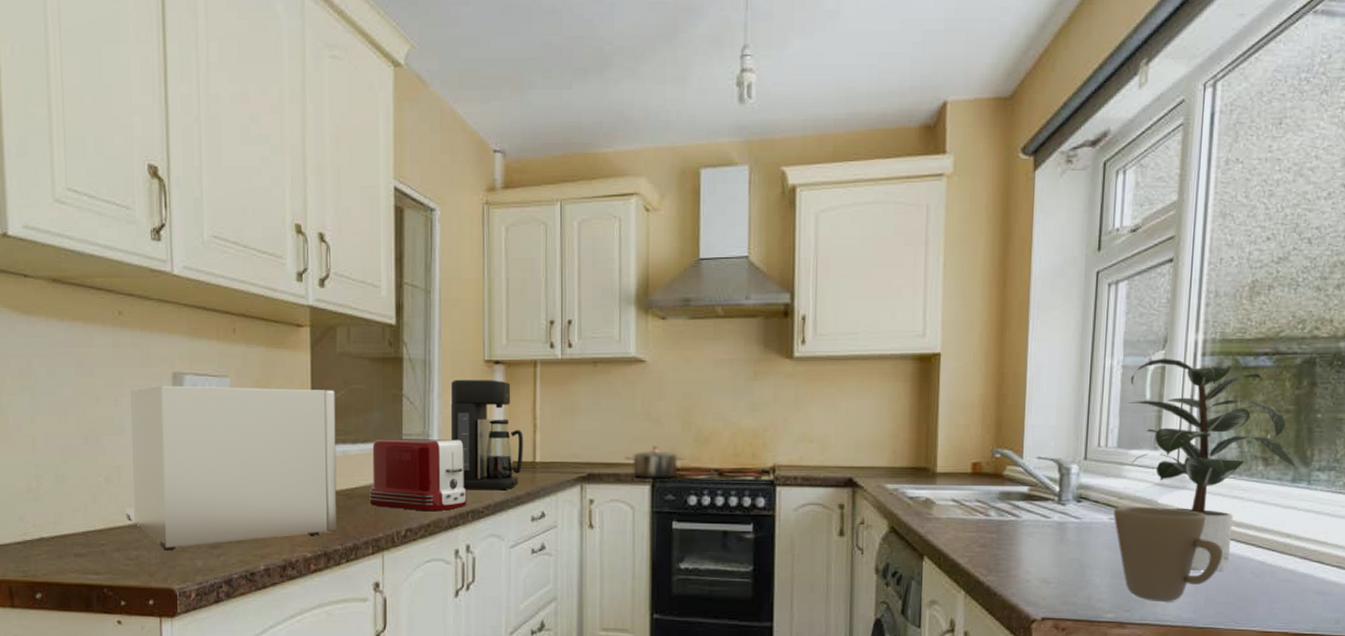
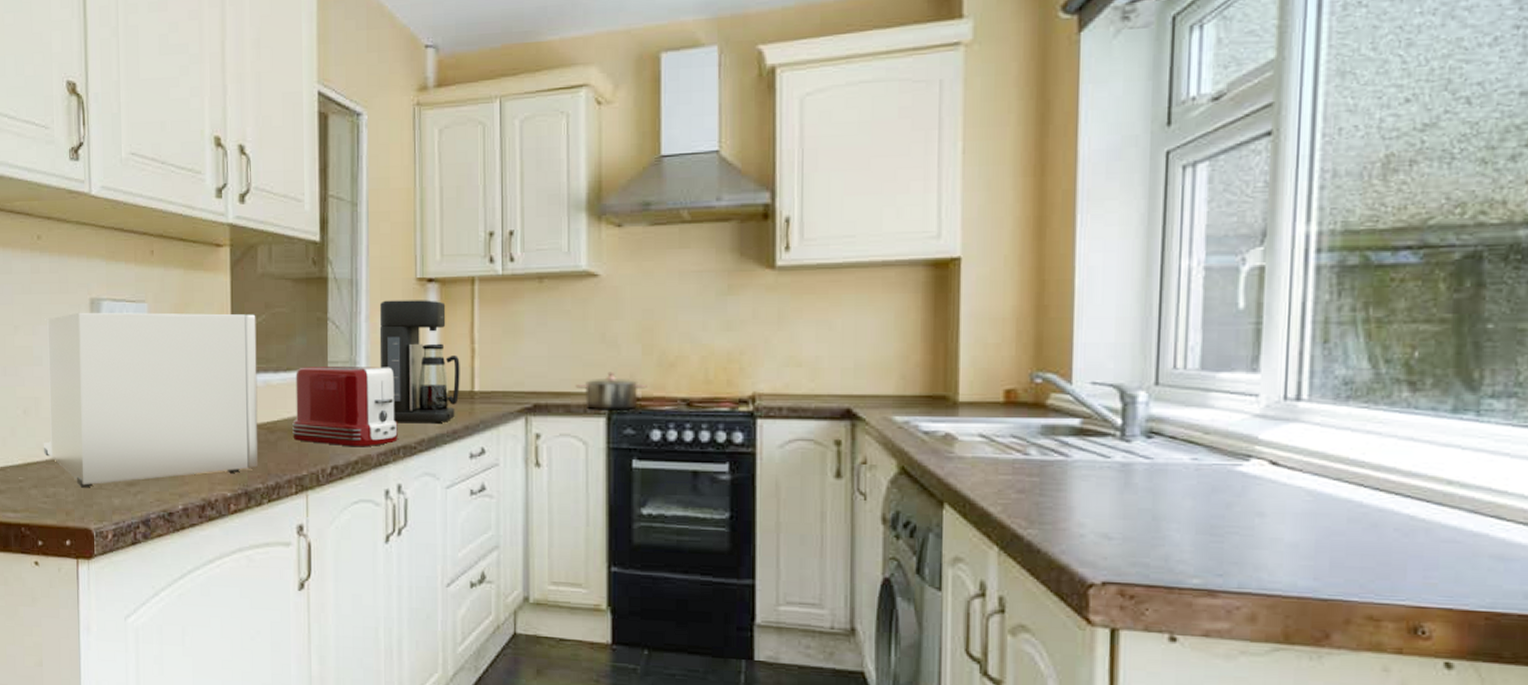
mug: present [1113,506,1224,603] -> none [1196,443,1355,567]
potted plant: present [1127,358,1299,571] -> none [1213,256,1462,527]

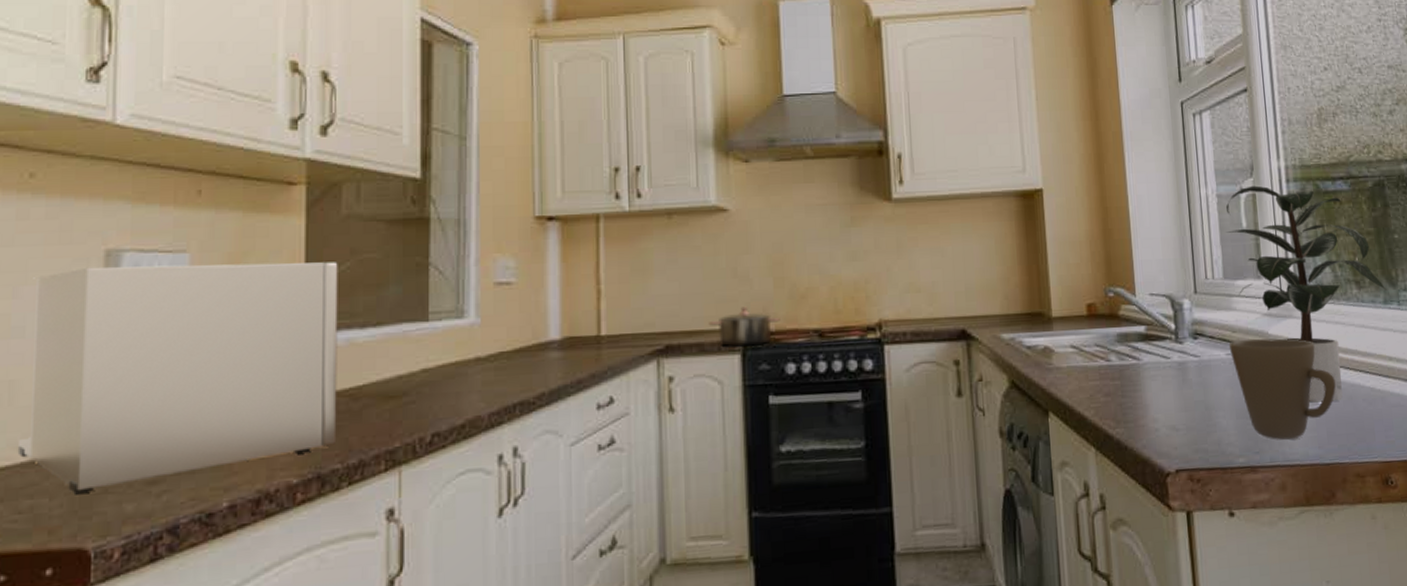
toaster: present [292,367,398,447] -> none [383,314,513,409]
coffee maker: present [379,300,460,424] -> none [491,239,585,376]
mug: none [1196,443,1355,567] -> present [1228,338,1337,441]
potted plant: none [1213,256,1462,527] -> present [1226,185,1388,403]

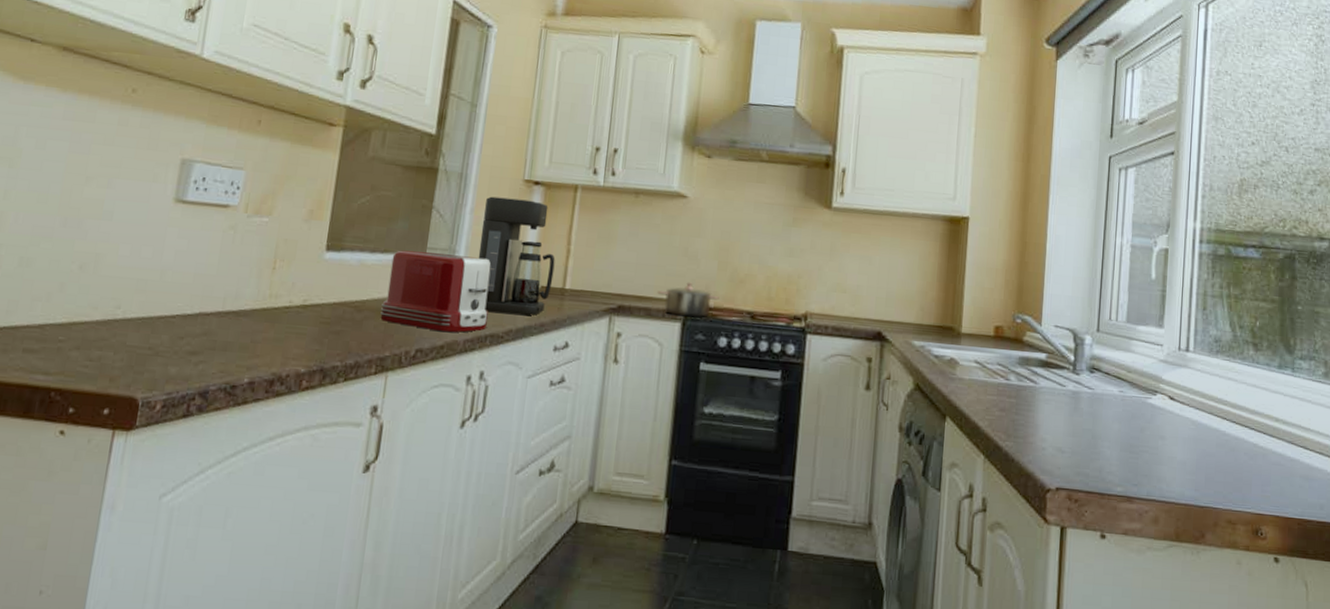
microwave: present [17,262,338,495] -> none [95,171,360,353]
toaster: none [383,314,513,409] -> present [380,250,491,333]
coffee maker: none [491,239,585,376] -> present [478,196,555,316]
potted plant: present [1226,185,1388,403] -> none [1135,241,1284,451]
mug: present [1228,338,1337,441] -> none [1122,380,1221,479]

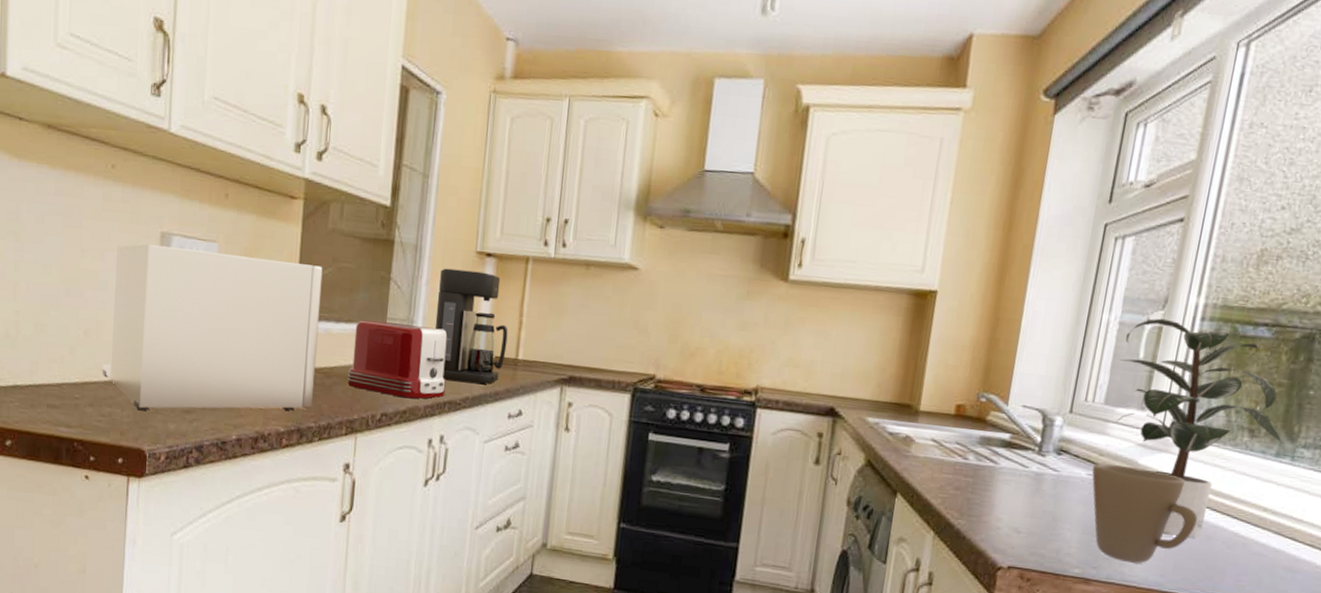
microwave: none [95,171,360,353] -> present [102,243,323,411]
cooking pot: present [657,282,720,317] -> none [607,354,669,389]
mug: none [1122,380,1221,479] -> present [1091,463,1198,564]
potted plant: none [1135,241,1284,451] -> present [1117,318,1284,538]

